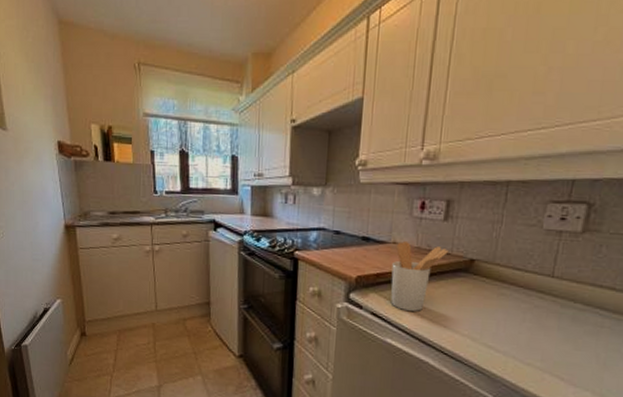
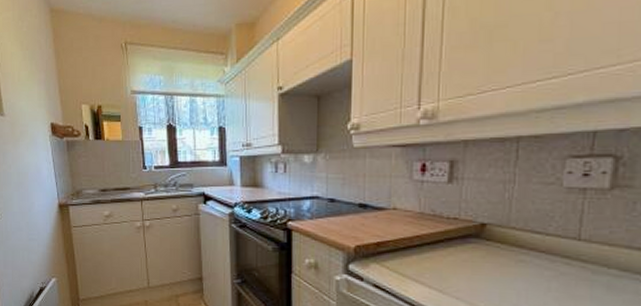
utensil holder: present [390,241,448,311] -> none [393,207,455,282]

